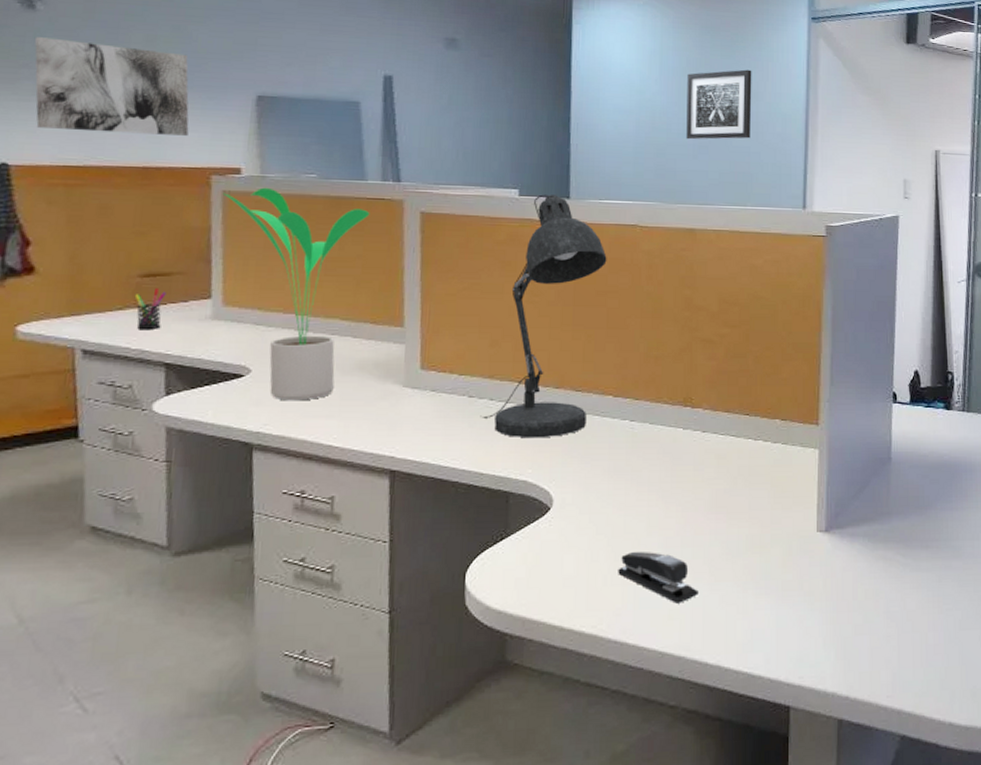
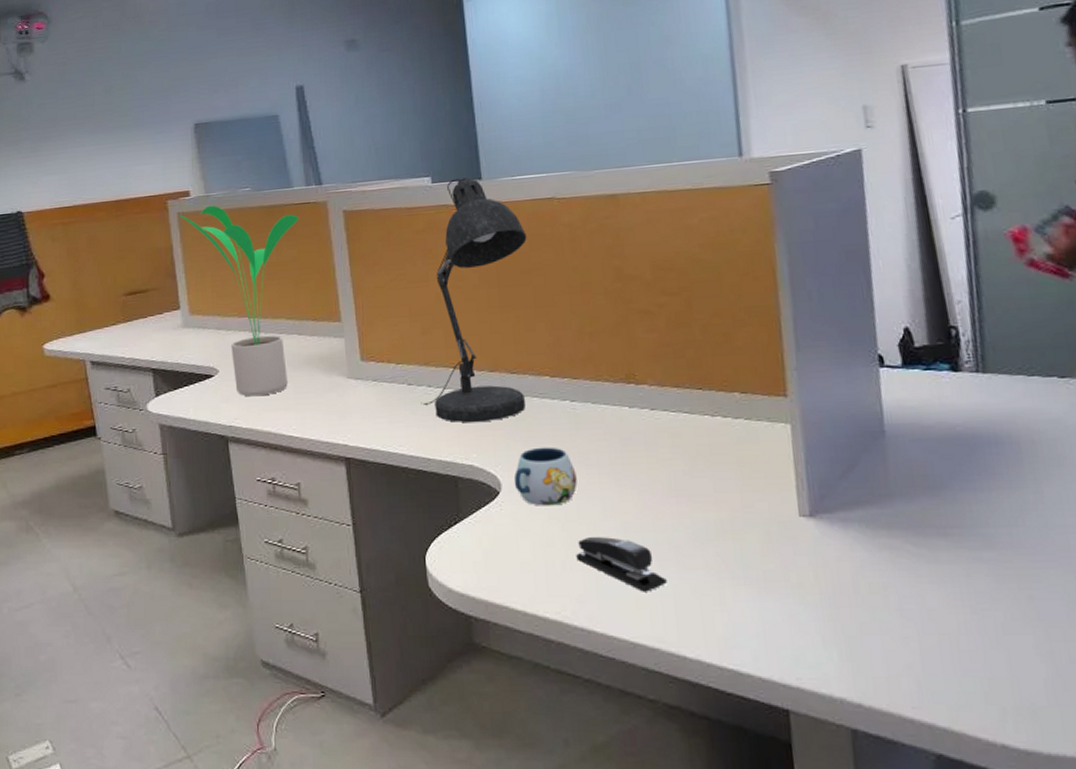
wall art: present [34,37,189,136] -> none [28,97,146,179]
pen holder: present [134,288,166,329] -> none [122,304,146,340]
mug: none [566,464,627,522] -> present [513,447,577,506]
wall art: present [686,69,752,140] -> none [589,13,668,101]

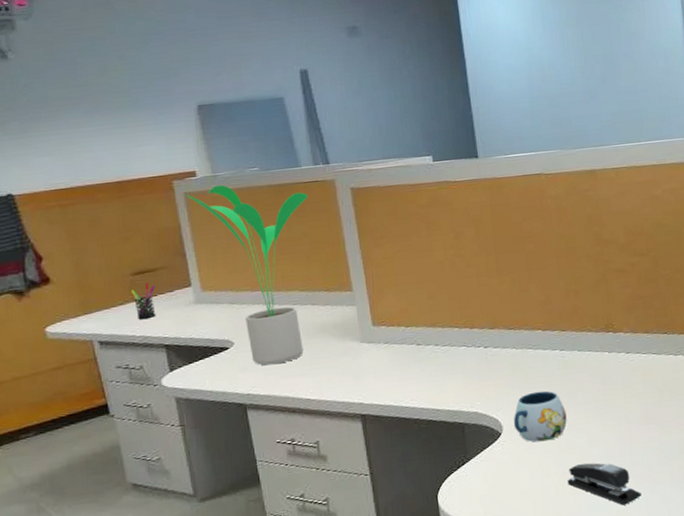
pen holder: none [122,304,146,340] -> present [130,283,156,319]
desk lamp: present [422,177,527,423] -> none [430,156,522,376]

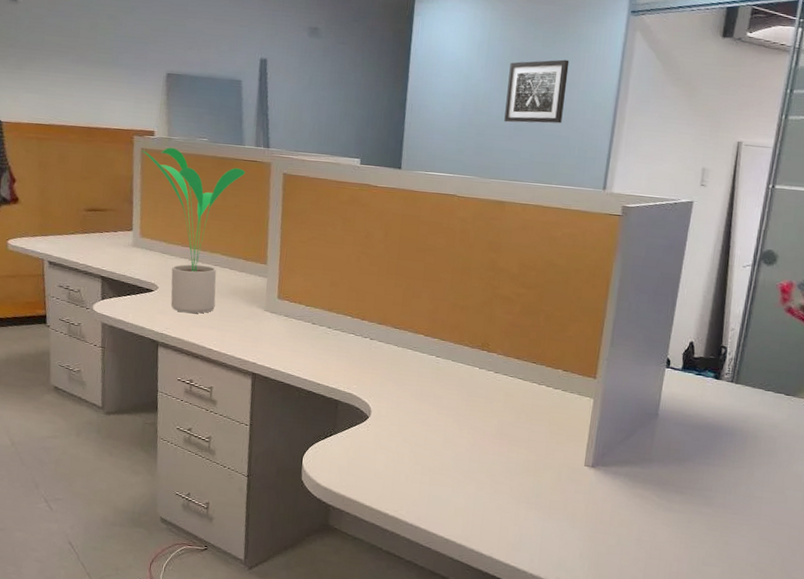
pen holder: present [130,283,156,319] -> none [82,220,103,251]
mug: present [513,390,567,442] -> none [381,387,430,433]
stapler: present [567,463,642,505] -> none [417,460,480,505]
wall art: none [569,11,636,87] -> present [504,59,570,124]

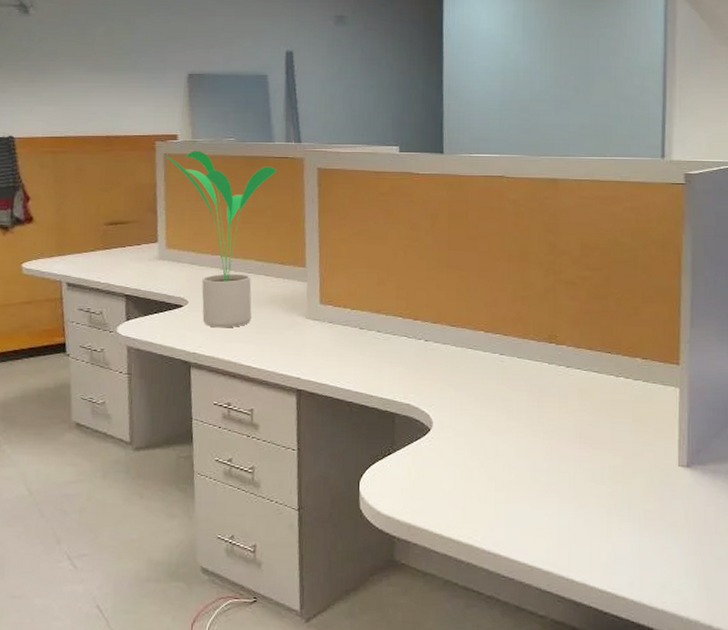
wall art: present [504,59,570,124] -> none [548,27,611,96]

